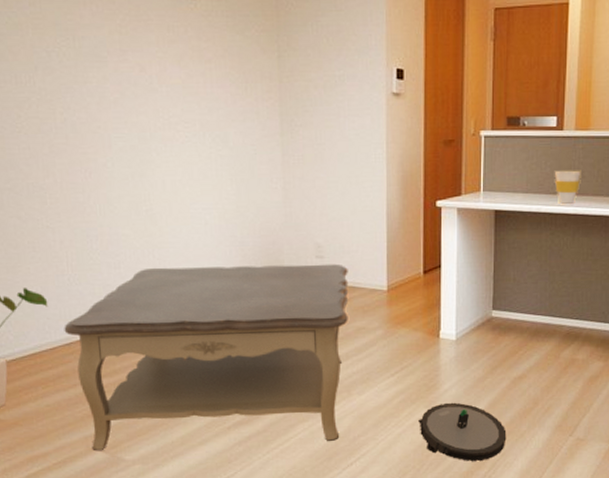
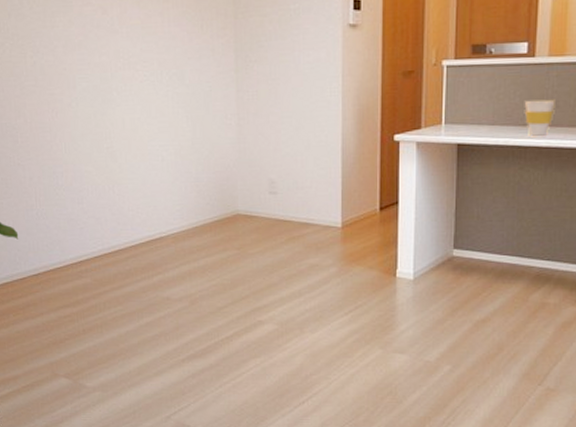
coffee table: present [64,264,349,451] -> none [32,200,302,379]
robot vacuum: present [418,402,507,461] -> none [373,344,468,406]

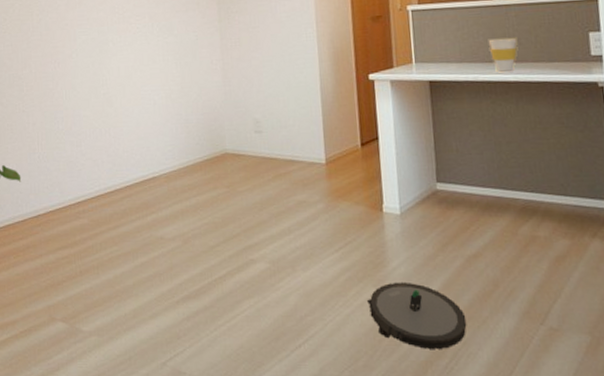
robot vacuum: none [373,344,468,406] -> present [367,282,467,349]

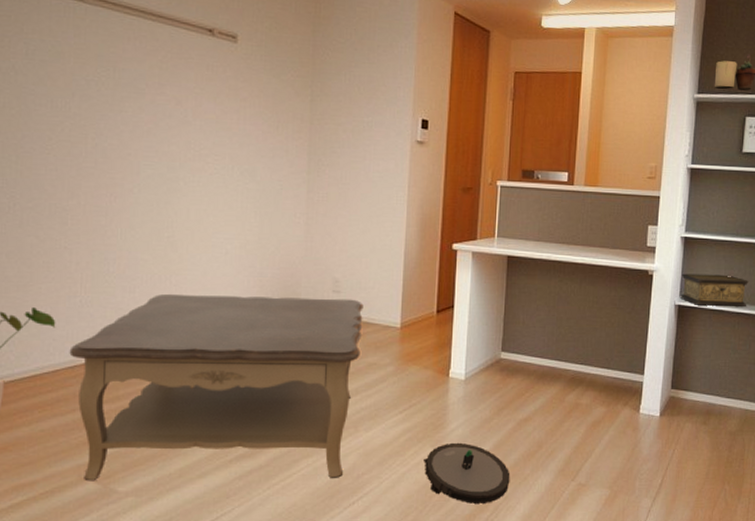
coffee table: none [33,138,289,321] -> present [69,293,364,481]
cup: present [489,38,517,72] -> none [565,222,589,253]

